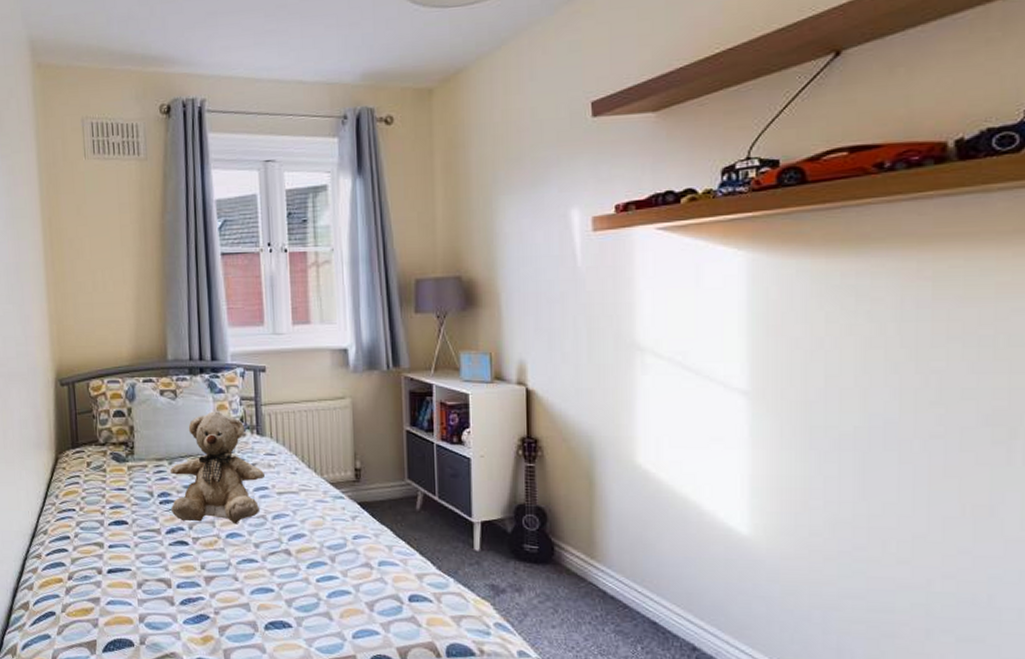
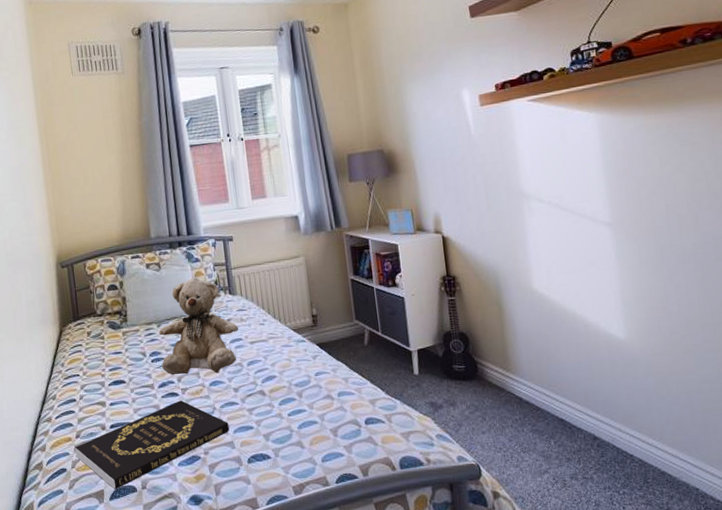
book: none [66,550,246,642] -> present [74,400,230,490]

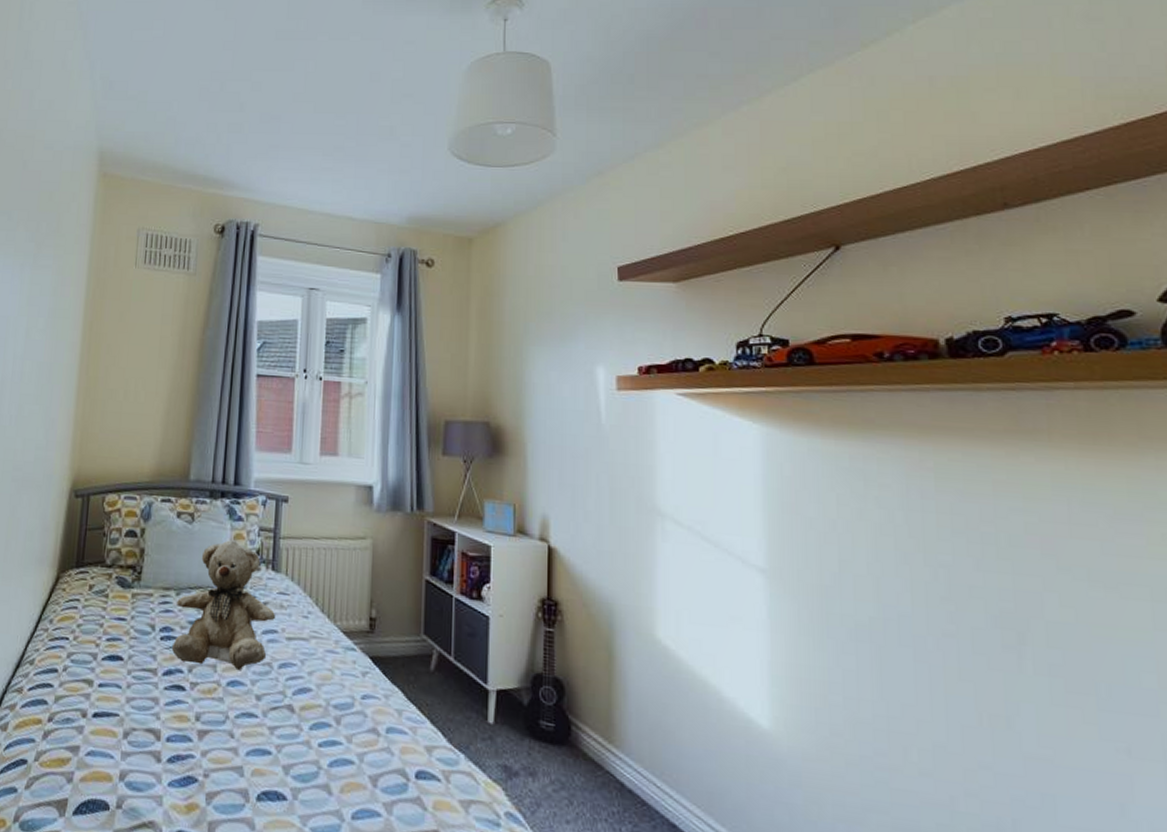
book: present [74,400,230,490] -> none [42,697,241,802]

